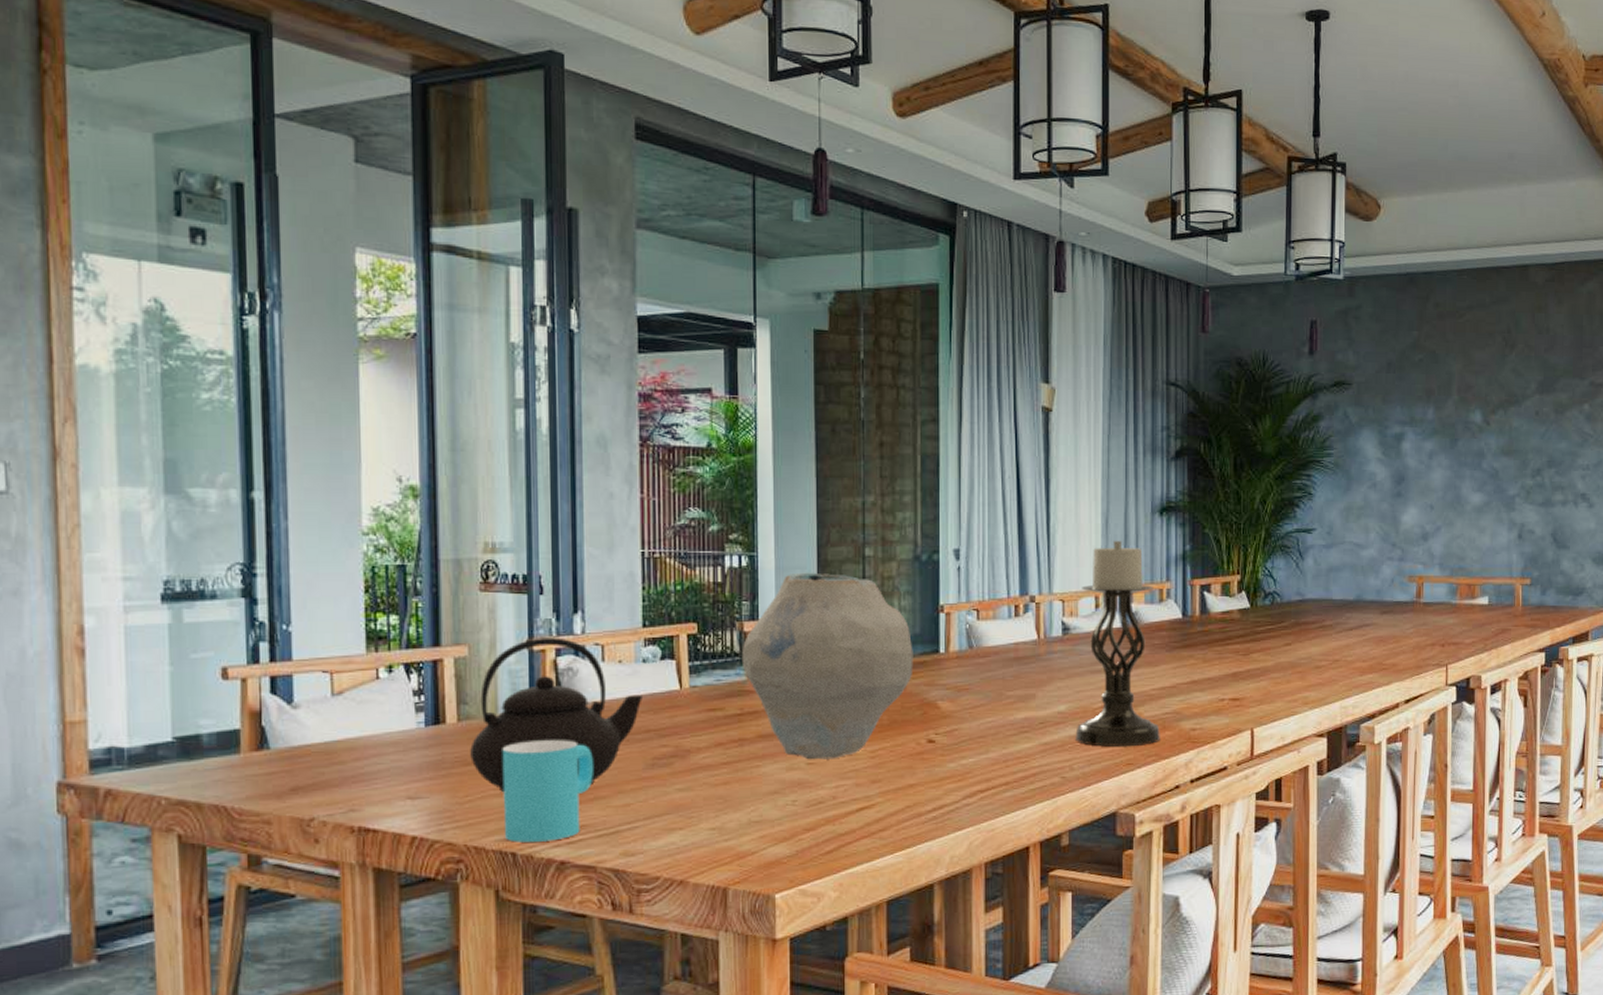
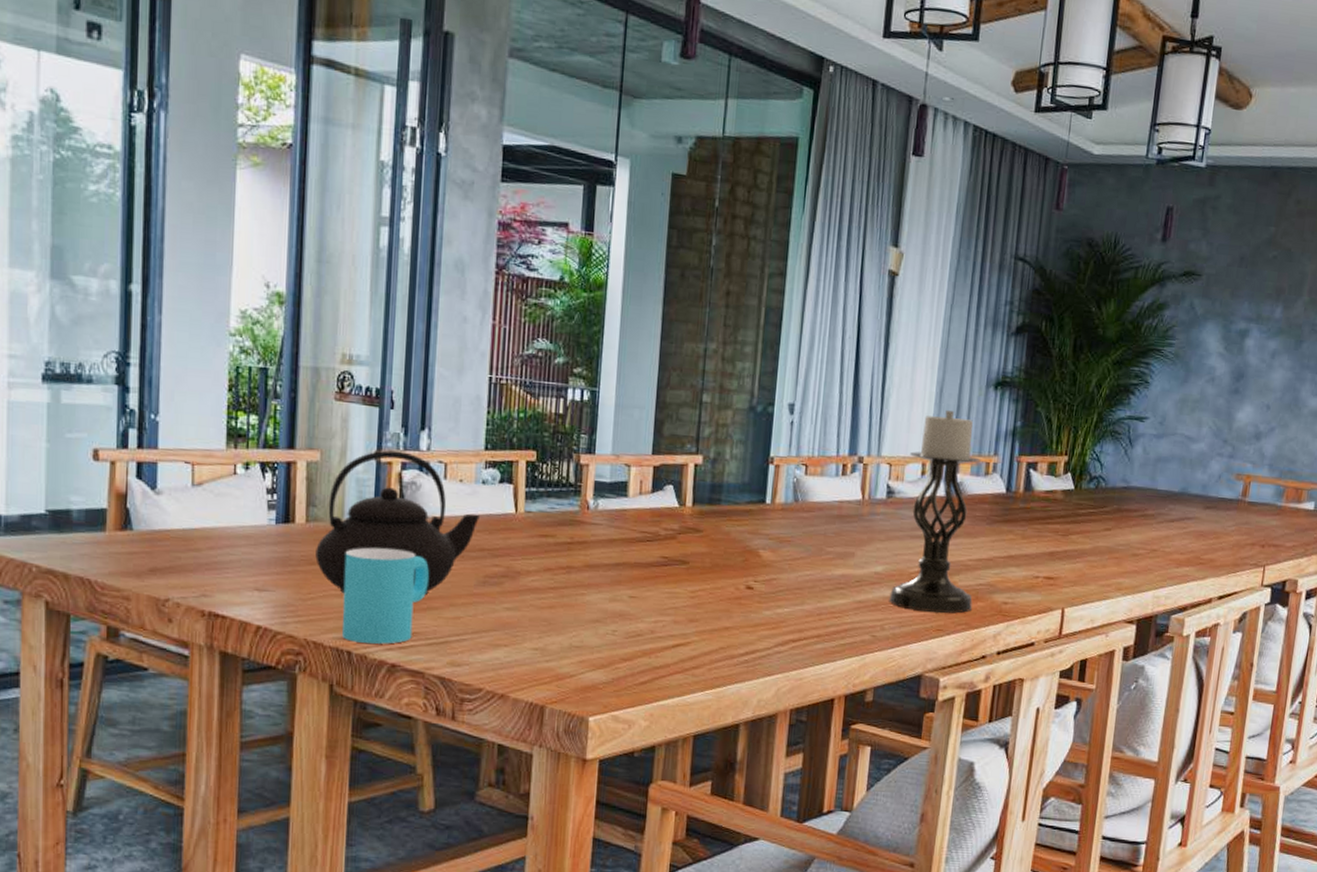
vase: present [741,572,913,760] -> none [575,412,741,595]

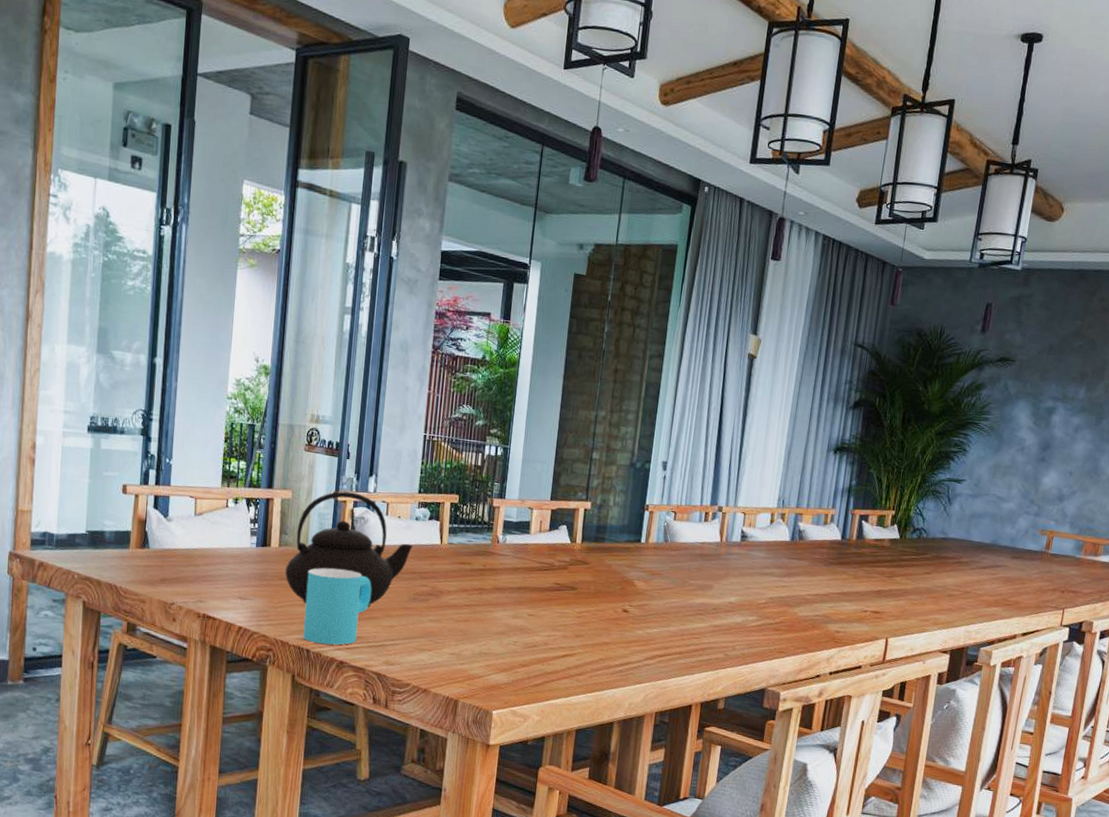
candle holder: present [889,409,981,614] -> none [740,469,821,639]

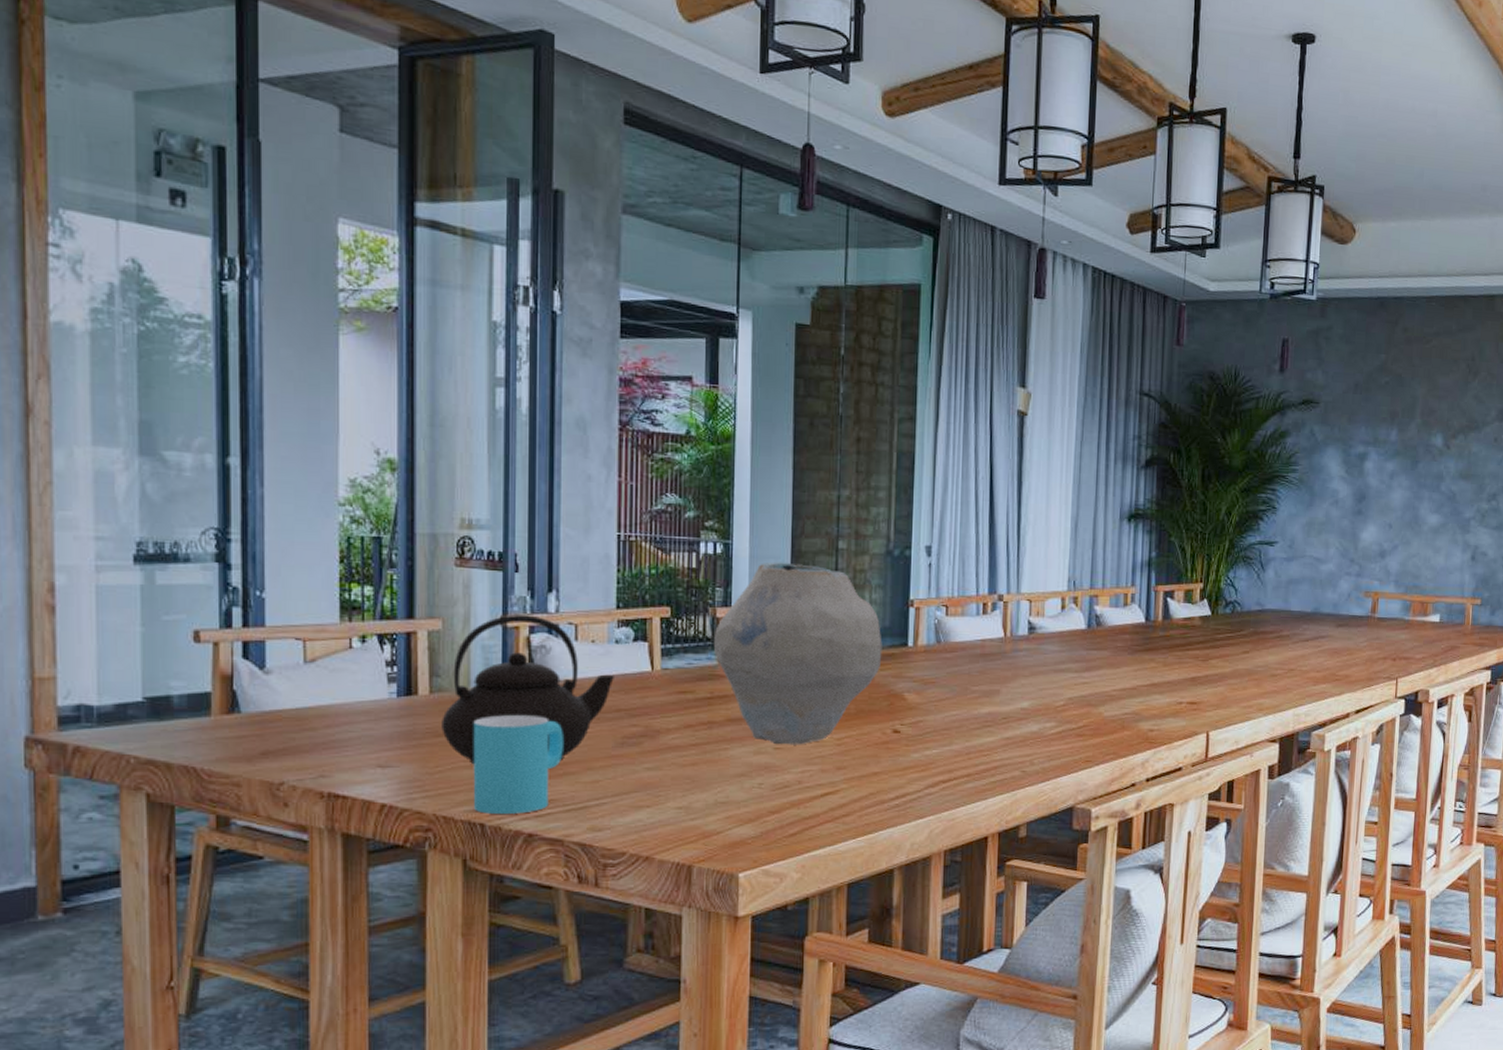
vase: none [488,465,621,614] -> present [713,562,882,745]

